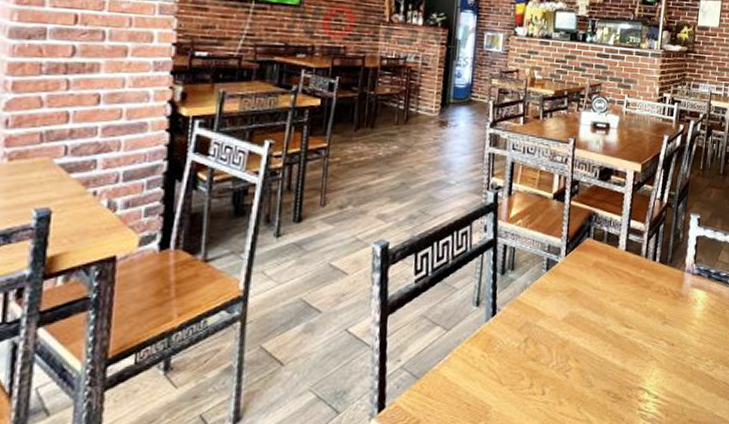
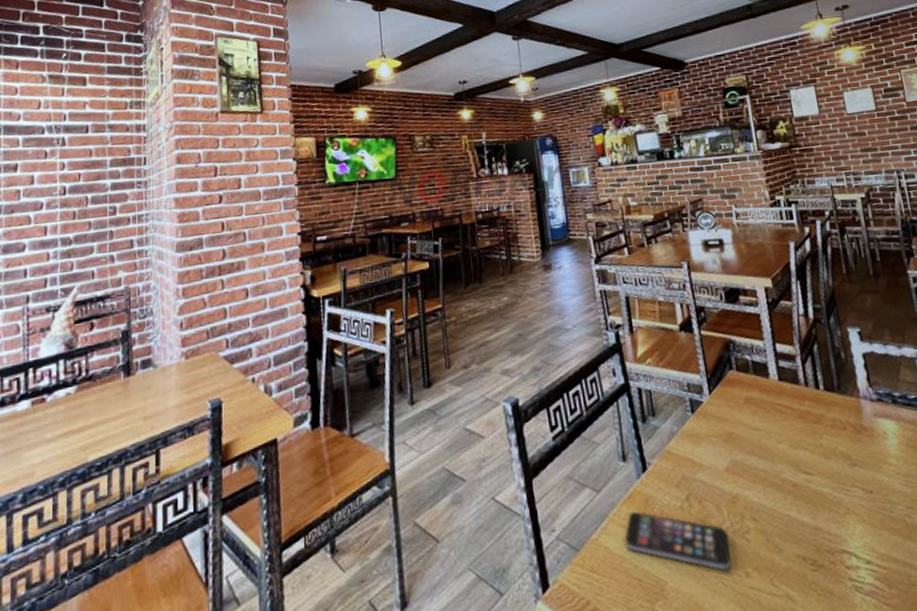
smartphone: none [462,348,553,400] -> present [625,511,731,571]

